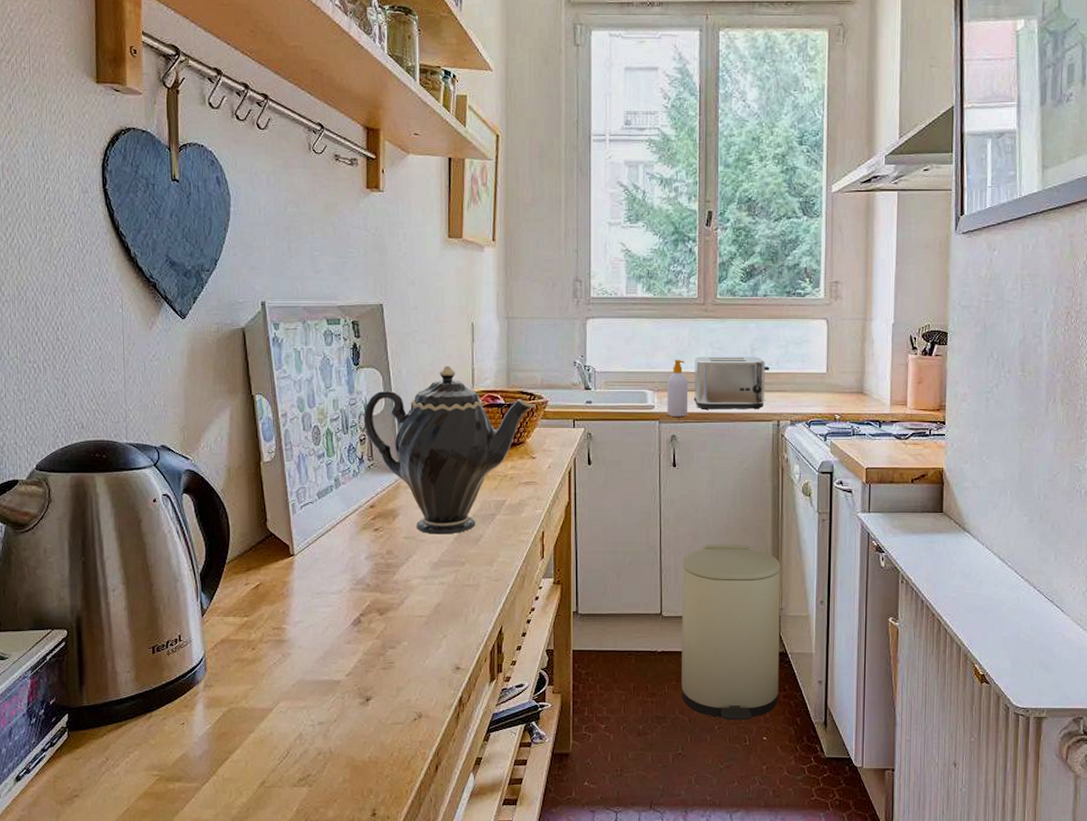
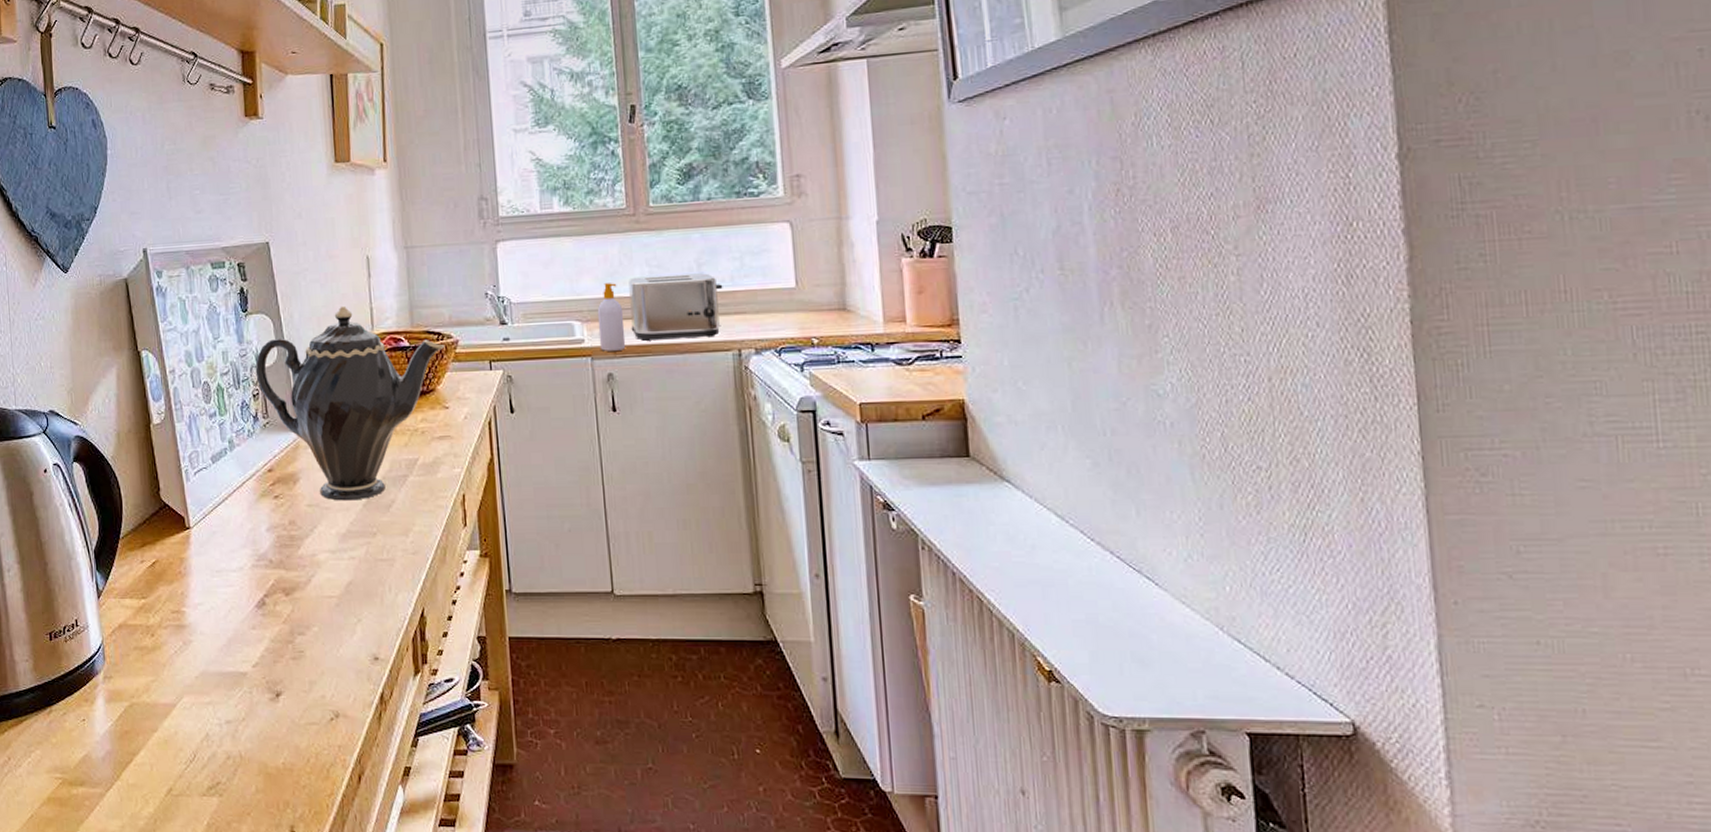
pedal bin: present [681,544,780,721] -> none [633,504,771,728]

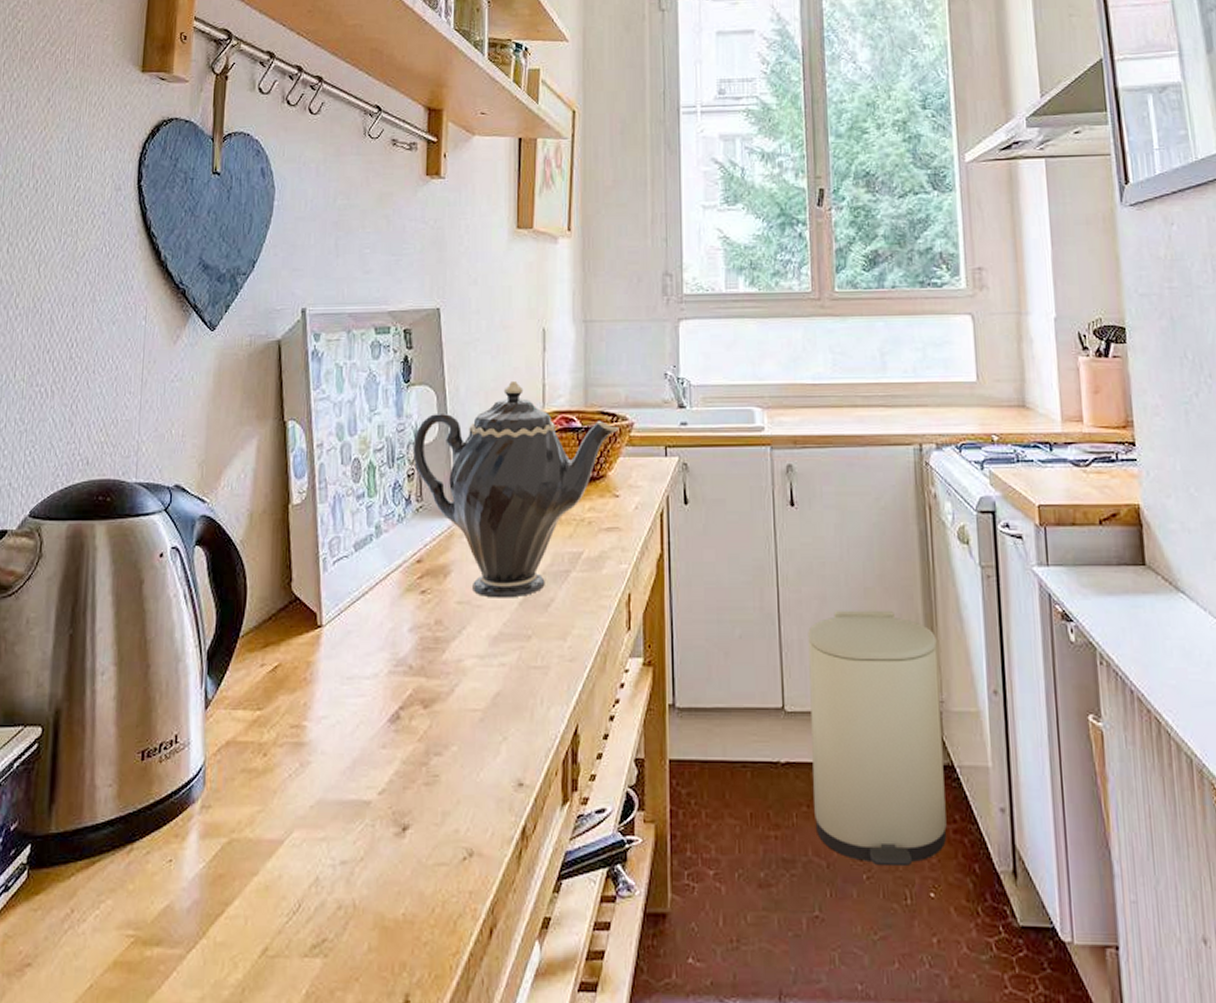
soap bottle: present [597,283,626,352] -> none [778,369,807,442]
toaster: present [628,273,723,341] -> none [811,363,905,431]
pedal bin: none [633,504,771,728] -> present [808,610,947,867]

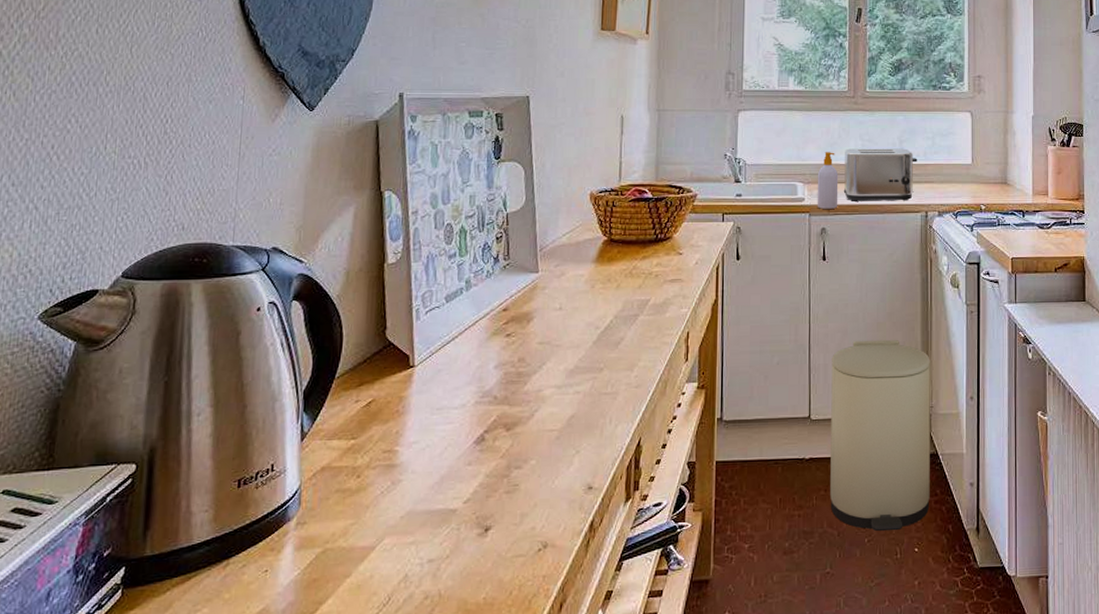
teapot: present [412,380,619,598] -> none [501,158,685,339]
soap bottle: none [778,369,807,442] -> present [817,152,839,210]
toaster: none [811,363,905,431] -> present [843,148,918,201]

